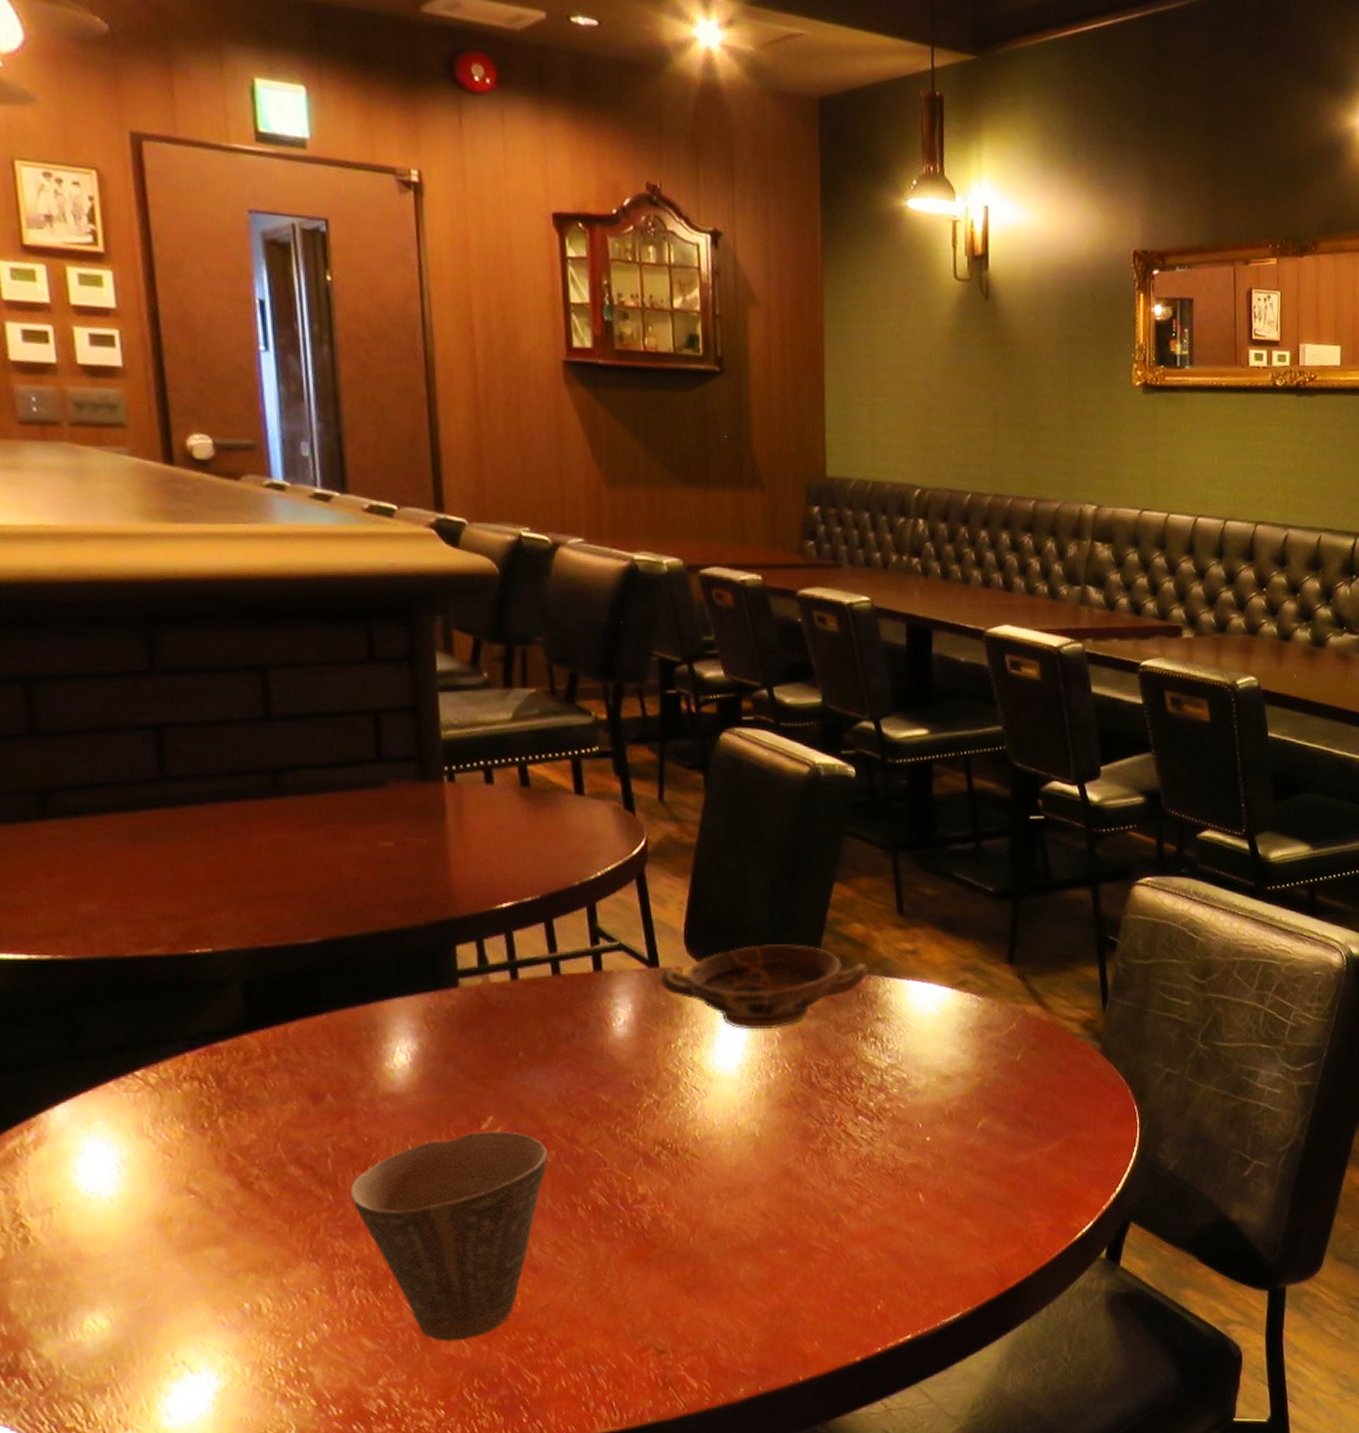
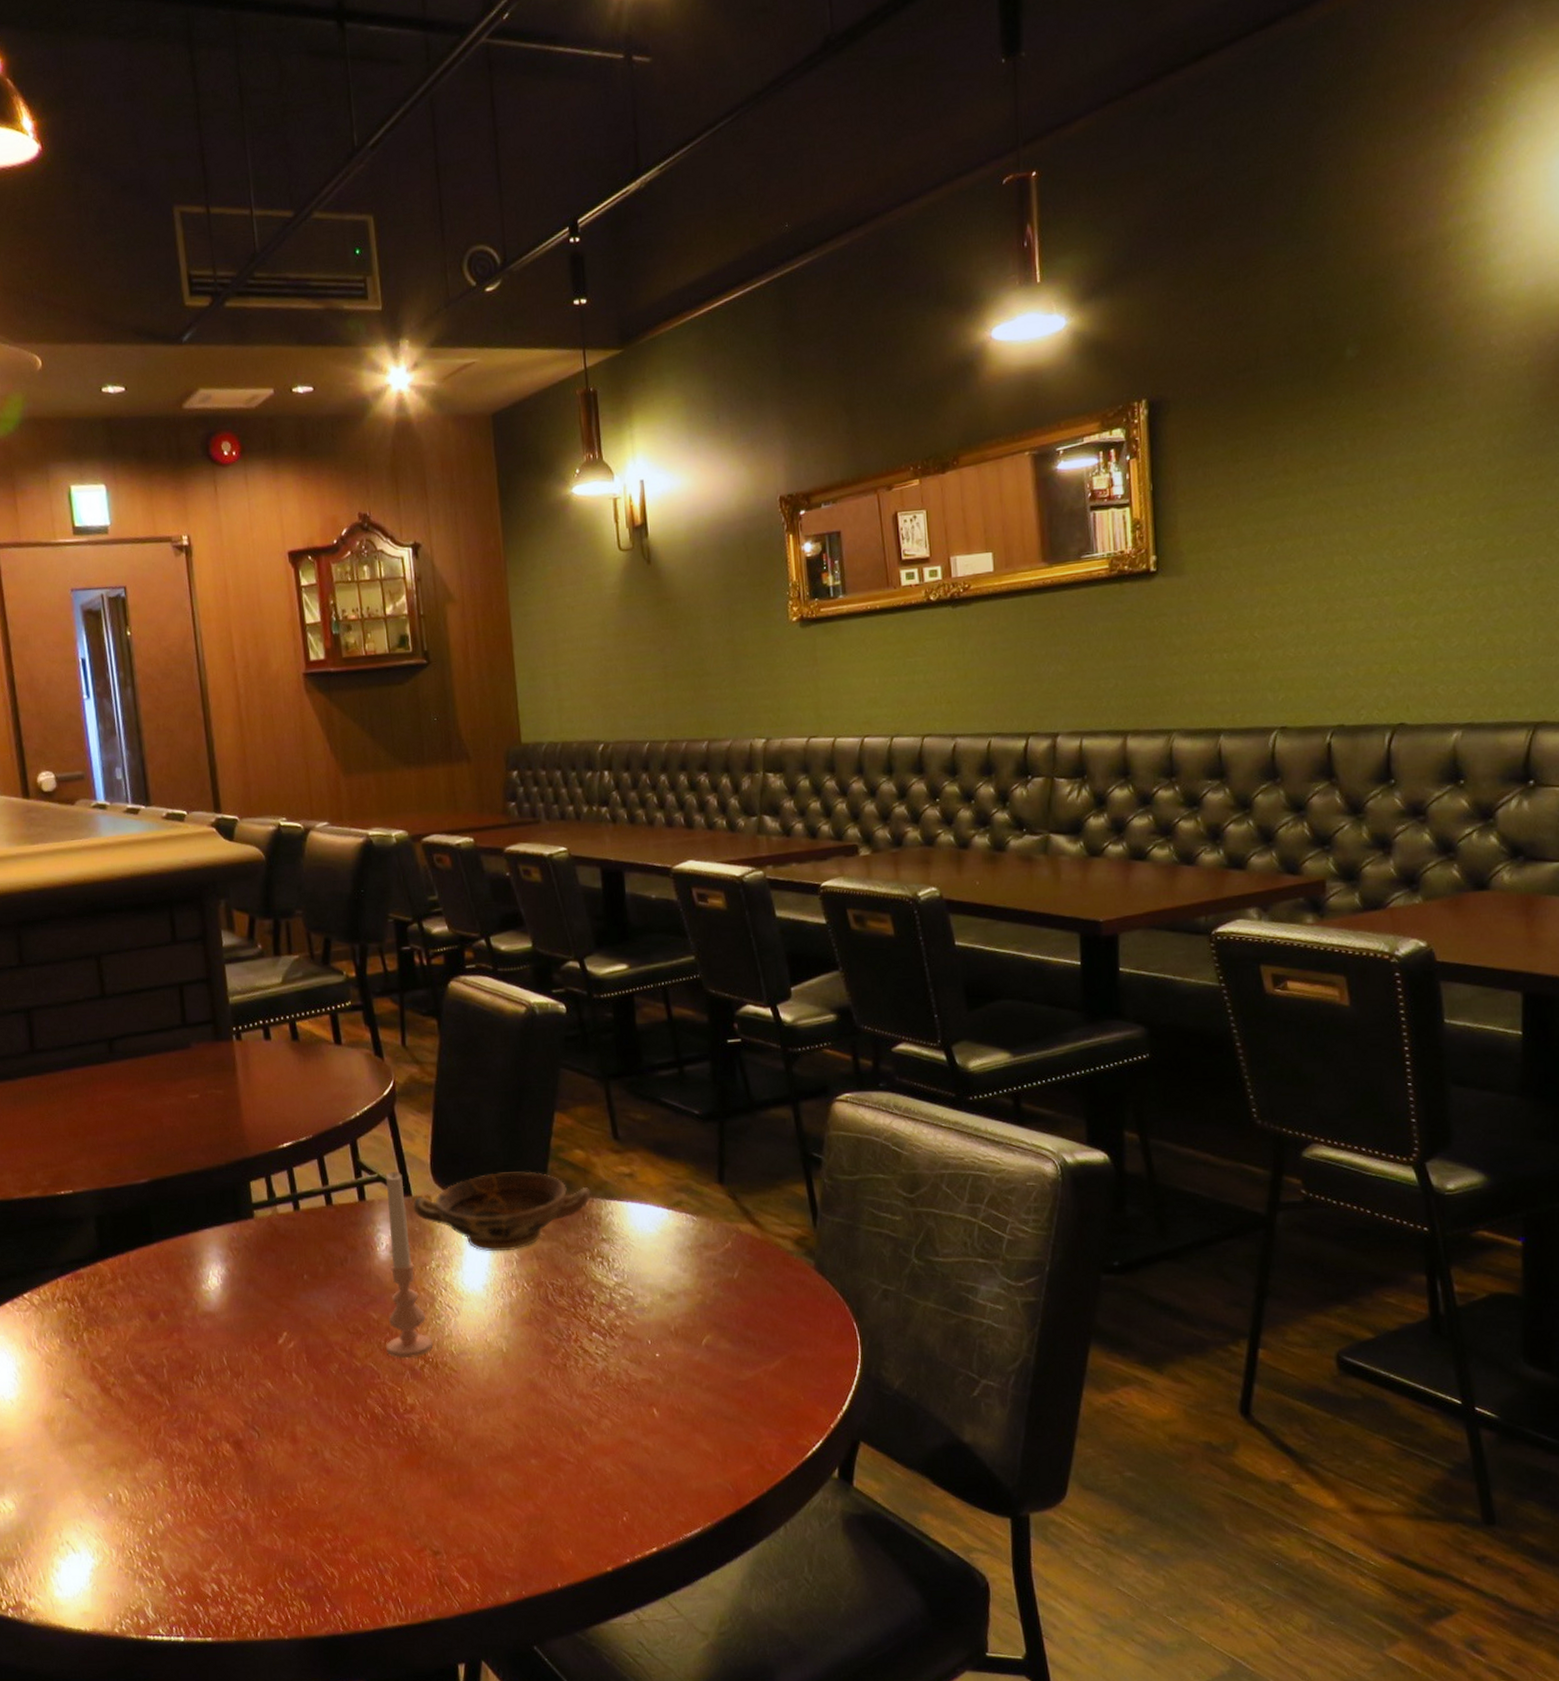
cup: present [350,1131,547,1342] -> none [181,1345,332,1535]
candle: none [617,939,674,1145] -> present [386,1171,434,1359]

